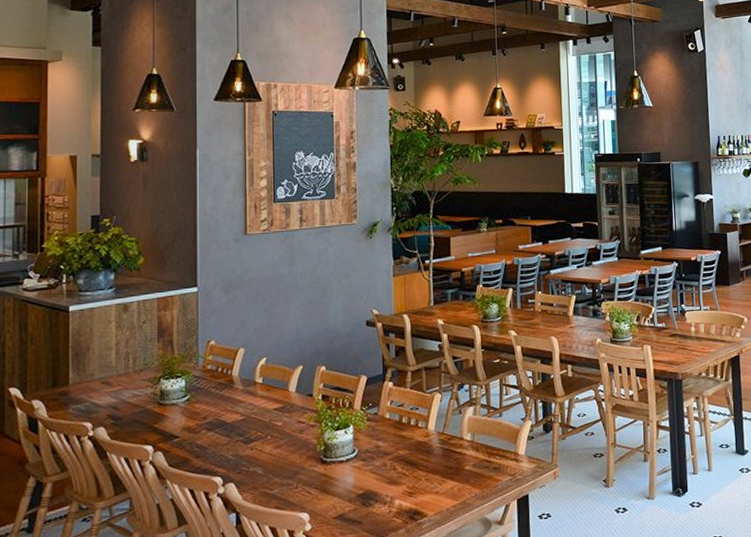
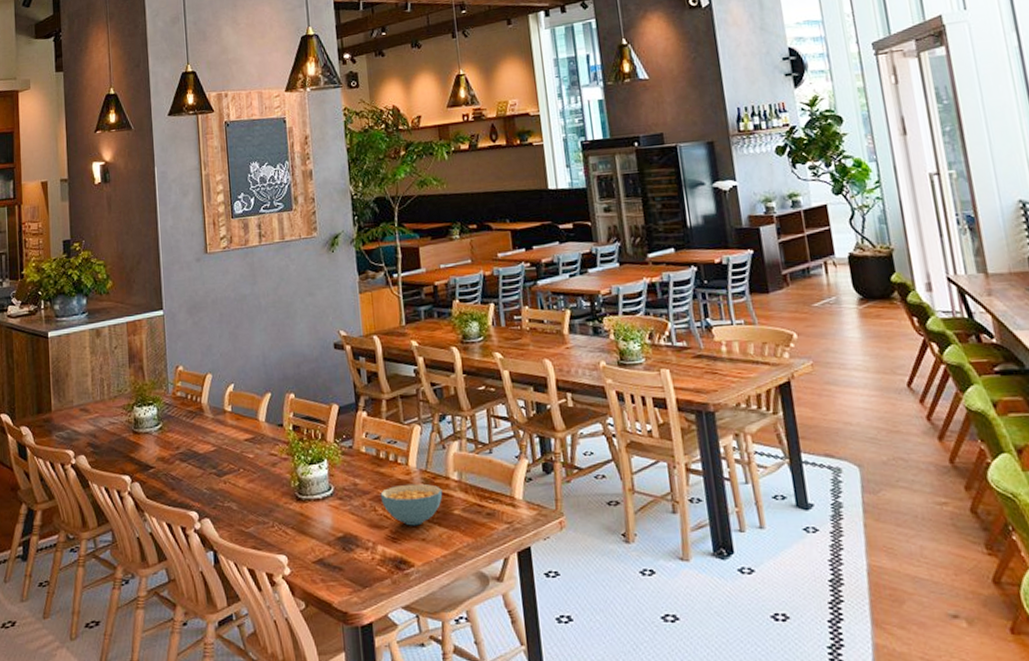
cereal bowl: none [400,444,457,482] -> present [380,483,443,526]

